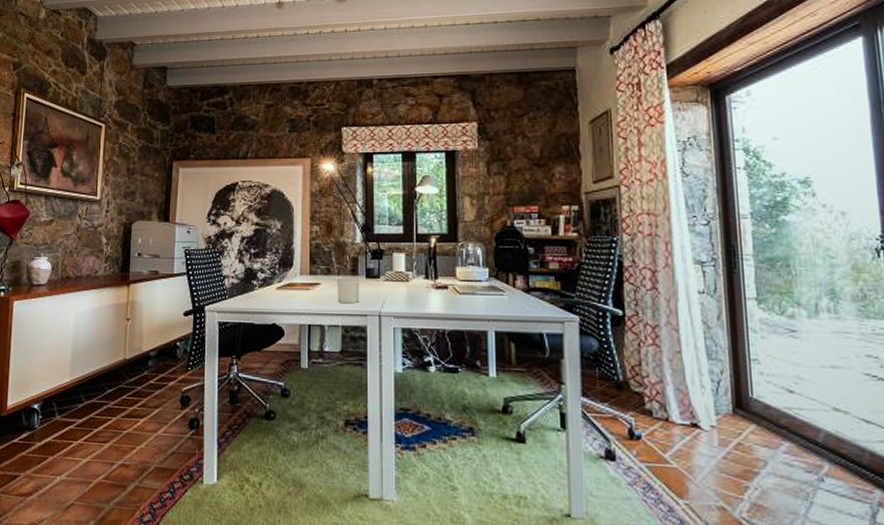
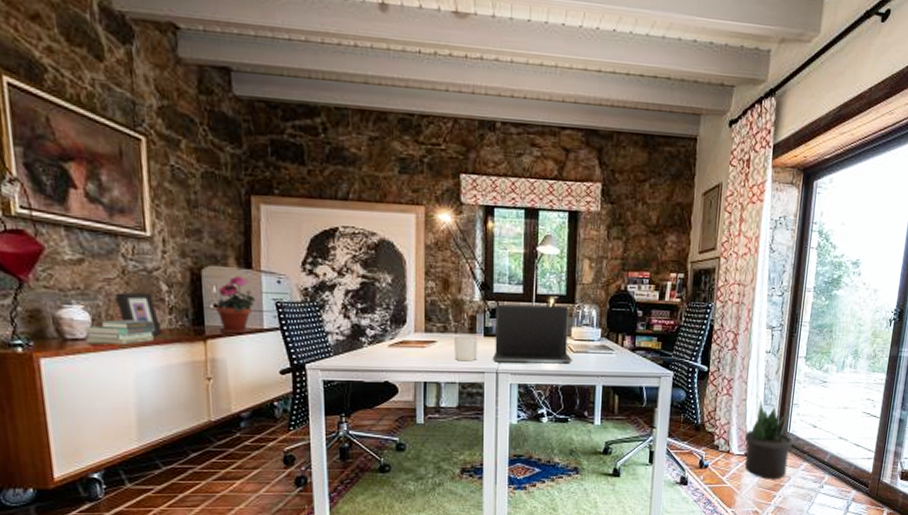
books: none [46,268,95,290] -> present [85,319,156,346]
picture frame: none [70,245,98,281] -> present [115,292,162,336]
potted plant: none [139,228,170,279] -> present [215,275,256,334]
laptop computer: none [376,245,459,307] -> present [493,304,572,364]
planter: none [687,354,760,462] -> present [744,401,793,478]

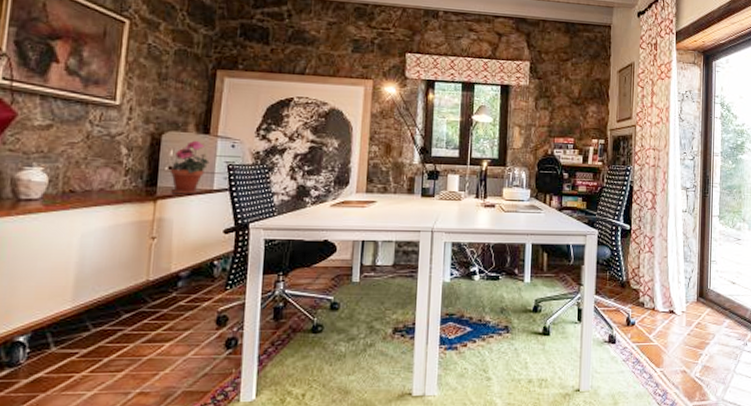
books: present [85,319,156,346] -> none [39,181,110,206]
picture frame: present [115,292,162,336] -> none [75,155,115,197]
mug: present [454,336,478,362] -> none [392,196,415,221]
laptop computer: present [493,304,572,364] -> none [429,167,503,223]
planter: present [744,401,793,478] -> none [668,258,714,336]

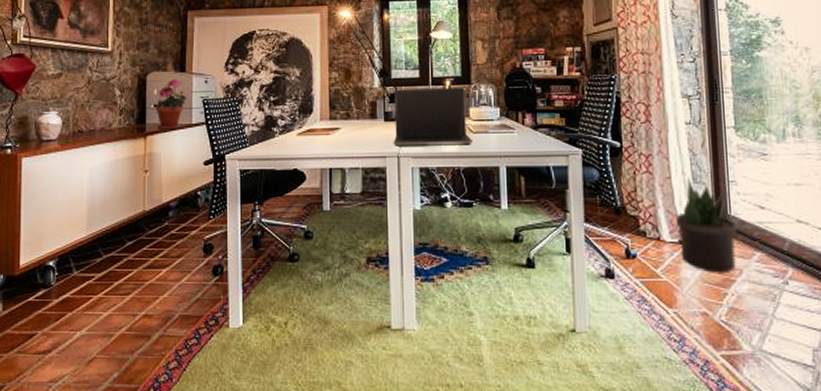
laptop computer: none [429,167,503,223] -> present [394,88,472,146]
planter: none [668,258,714,336] -> present [675,178,737,272]

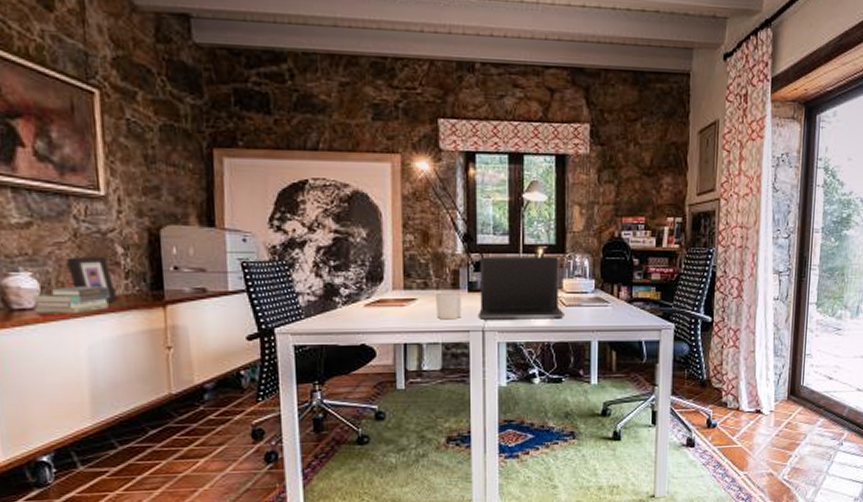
books: none [57,121,109,145] -> present [33,286,111,315]
picture frame: none [81,97,113,135] -> present [66,256,117,303]
potted plant: present [155,78,187,130] -> none [175,235,220,298]
mug: none [357,122,379,147] -> present [436,292,462,320]
planter: present [675,178,737,272] -> none [755,352,807,437]

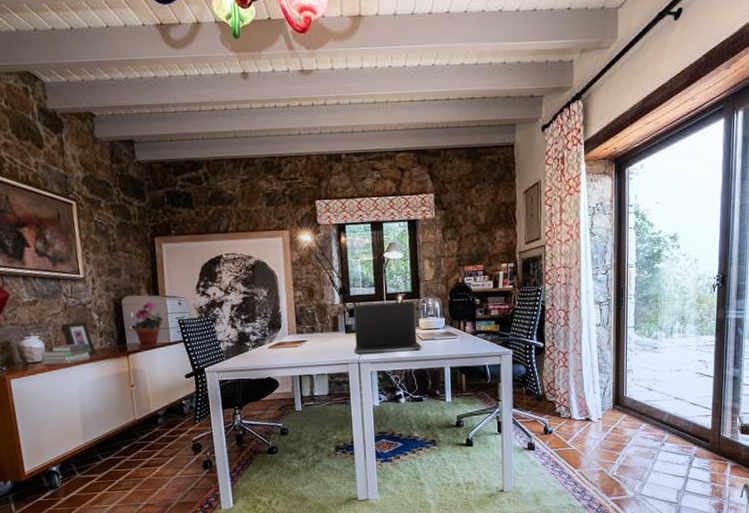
potted plant: none [175,235,220,298] -> present [133,301,164,349]
mug: present [436,292,462,320] -> none [321,334,342,356]

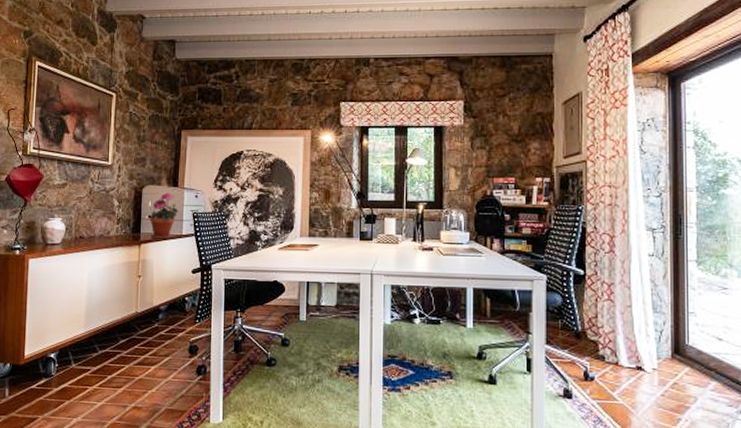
books: present [41,343,92,365] -> none [60,228,107,249]
picture frame: present [60,321,96,355] -> none [83,207,111,241]
laptop computer: present [353,302,422,354] -> none [368,211,442,266]

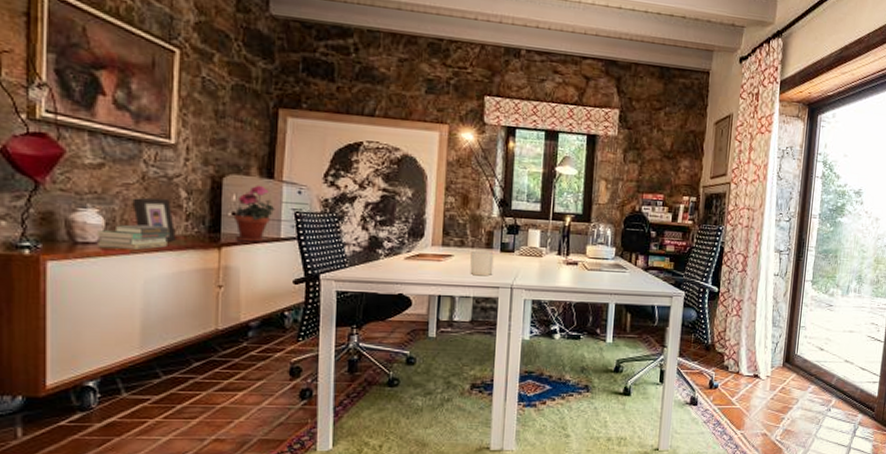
books: none [60,228,107,249] -> present [98,224,171,251]
picture frame: none [83,207,111,241] -> present [132,197,176,242]
mug: none [334,240,354,264] -> present [470,250,494,277]

